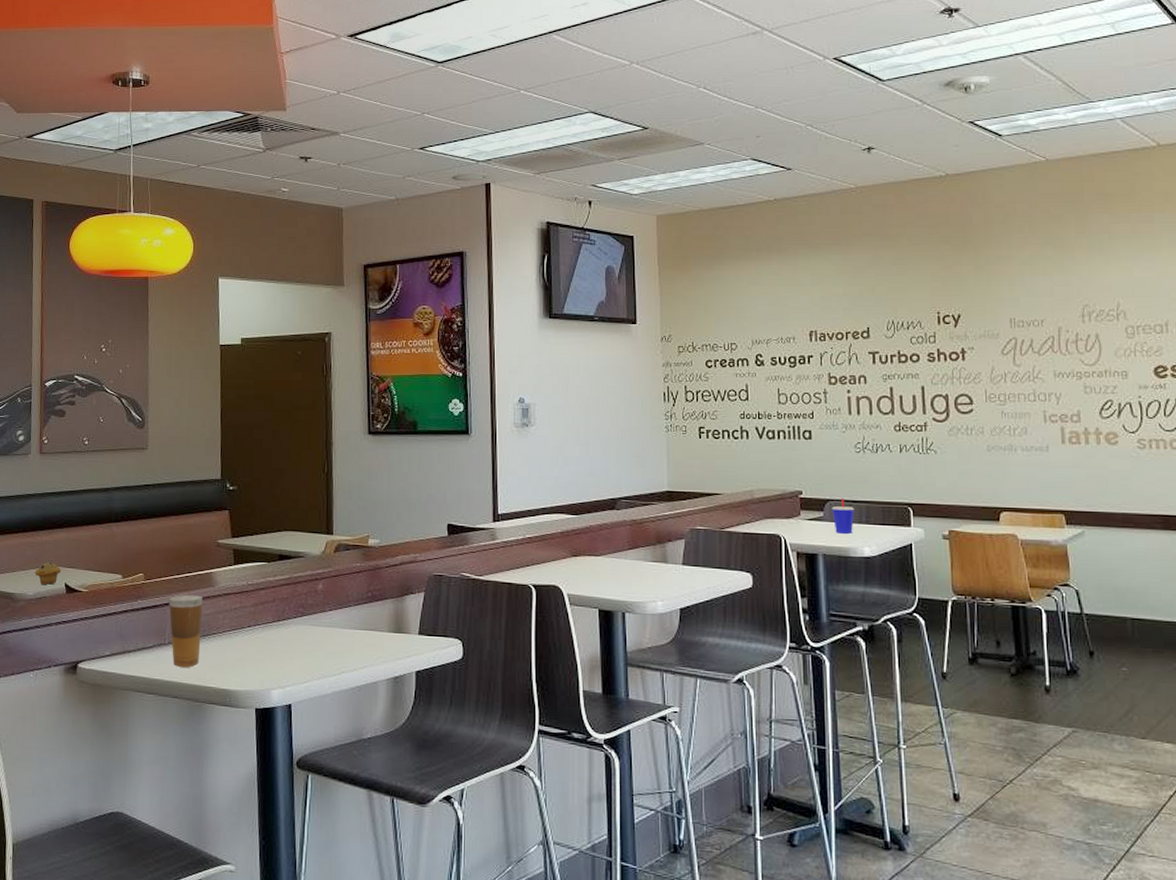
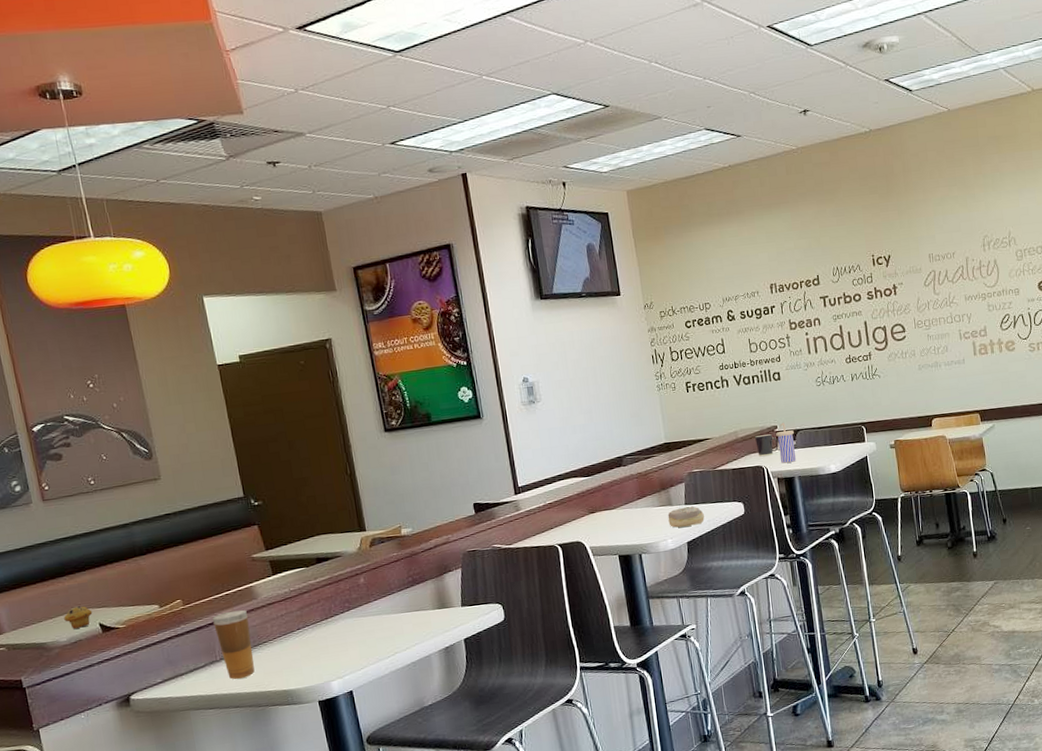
donut: none [661,567,704,591] -> present [667,506,705,528]
mug: none [774,499,802,525] -> present [755,434,779,457]
beverage cup: none [800,488,823,537] -> present [776,422,797,464]
beverage cup: present [832,499,854,534] -> none [802,427,821,457]

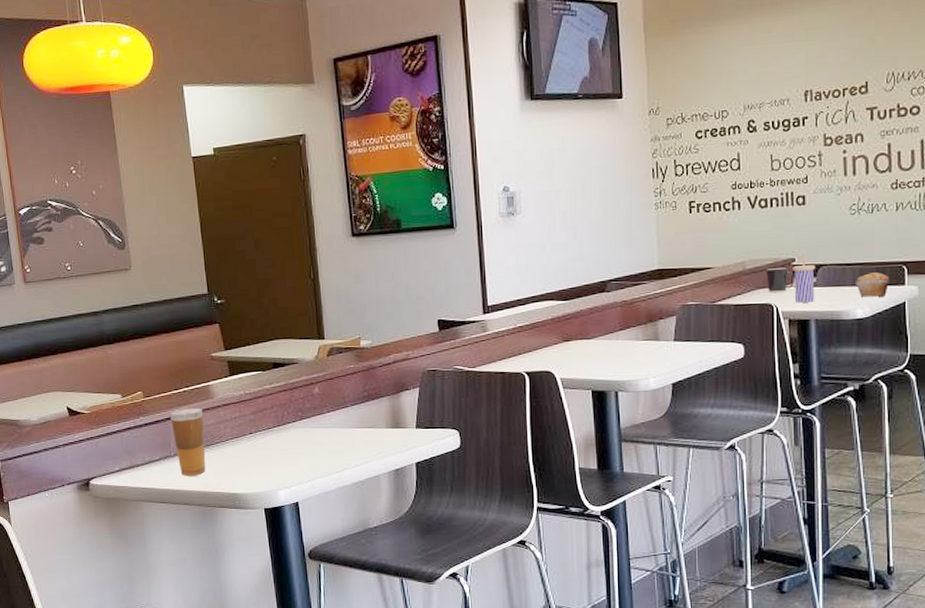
muffin: present [64,606,93,629] -> none [36,388,62,409]
donut: present [667,506,705,528] -> none [652,343,695,366]
muffin: none [827,433,853,455] -> present [856,272,890,297]

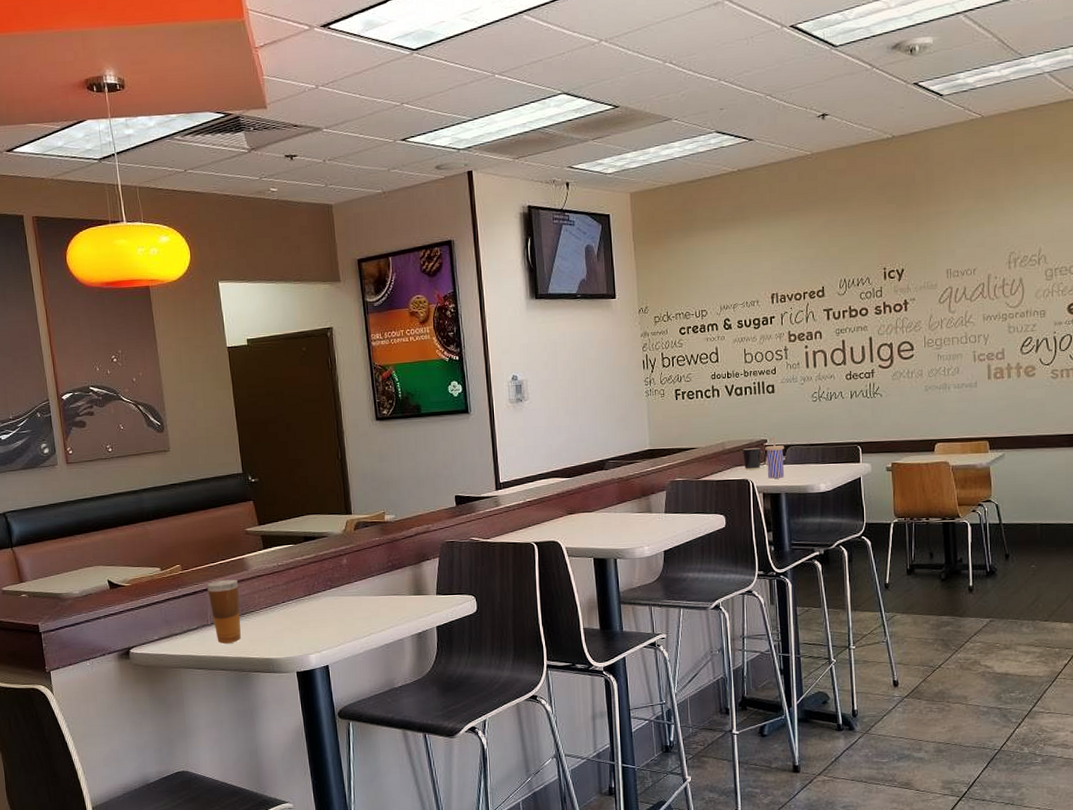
muffin: present [856,272,890,297] -> none [819,452,847,473]

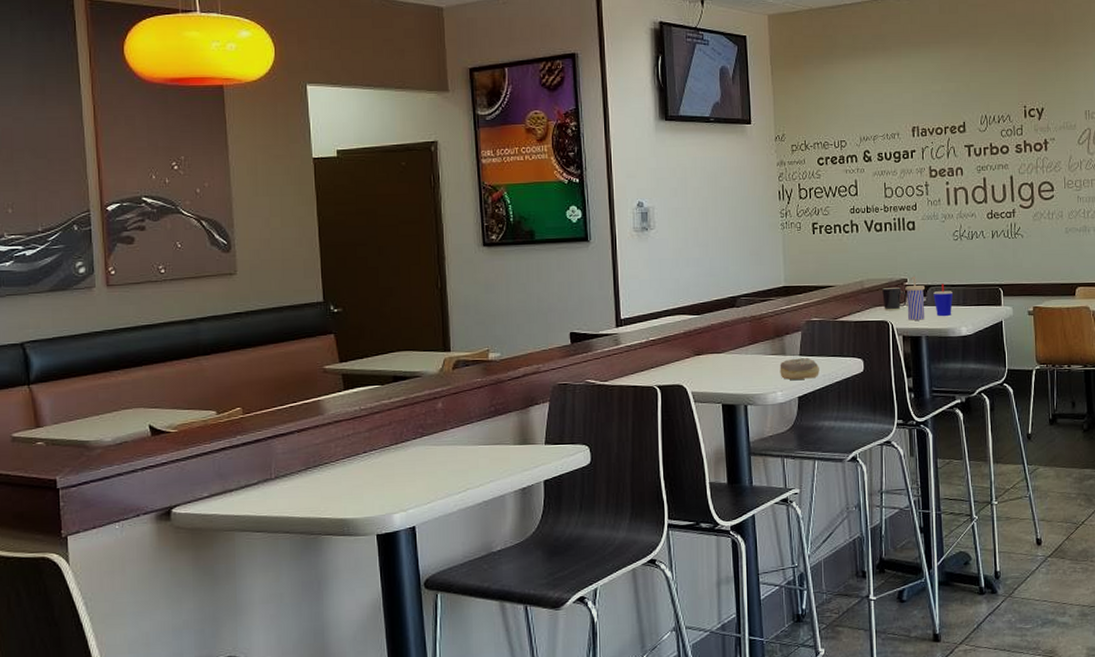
beverage cup: present [207,579,241,644] -> none [273,425,312,502]
donut: none [646,515,684,535] -> present [780,358,819,380]
beverage cup: none [792,443,812,474] -> present [933,284,953,316]

